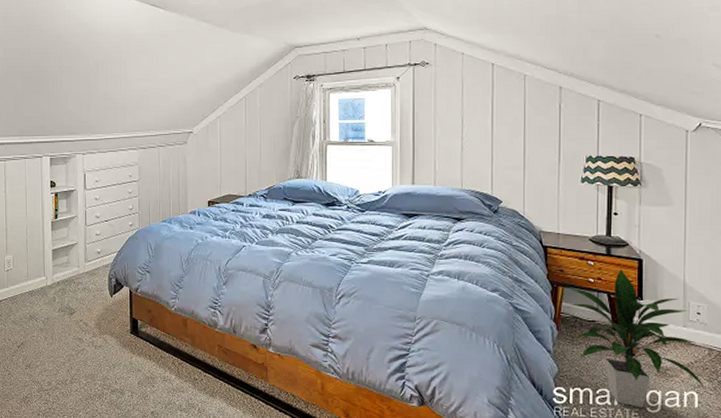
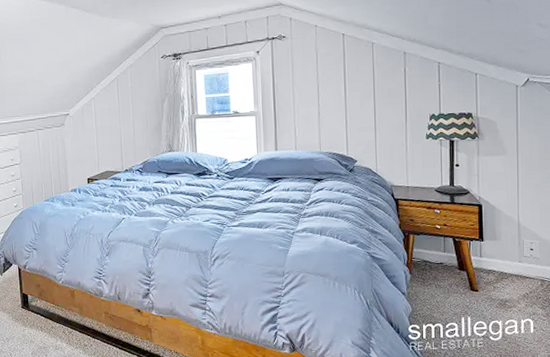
indoor plant: present [566,269,708,408] -> none [416,215,541,337]

